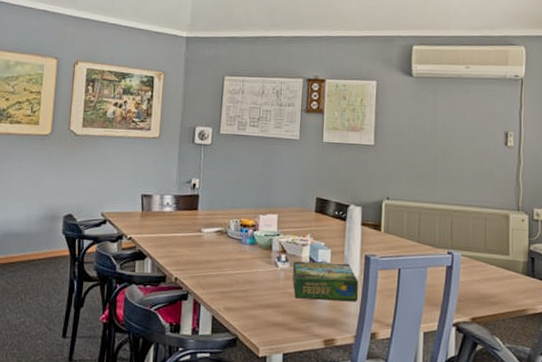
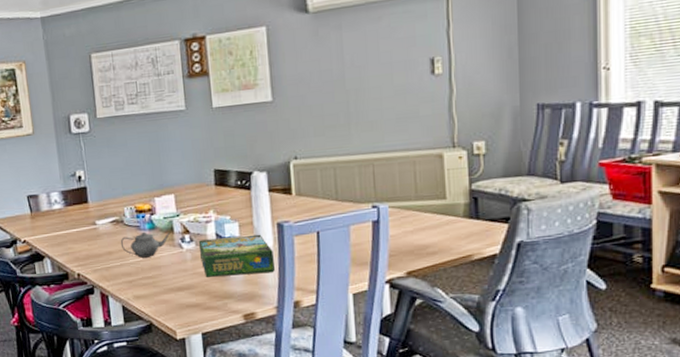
teapot: none [221,245,269,271] -> present [120,231,171,258]

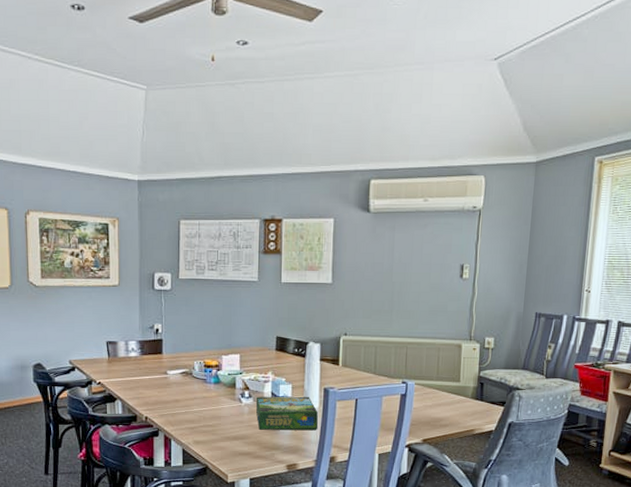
teapot: present [120,231,171,258] -> none [187,385,233,408]

